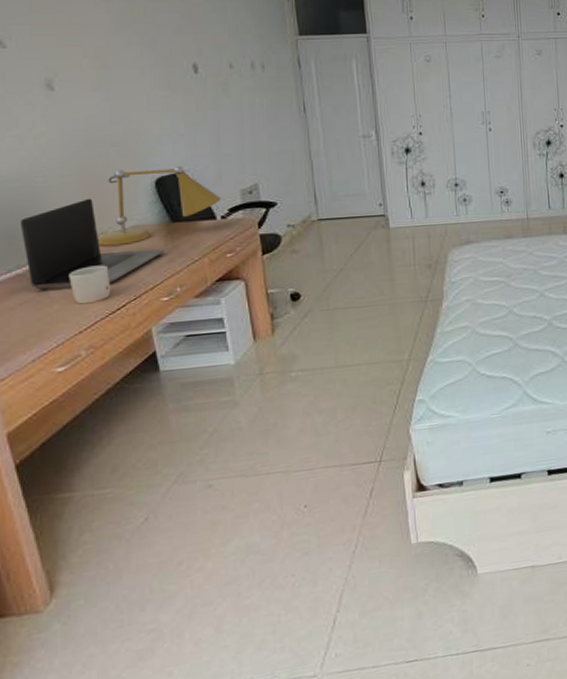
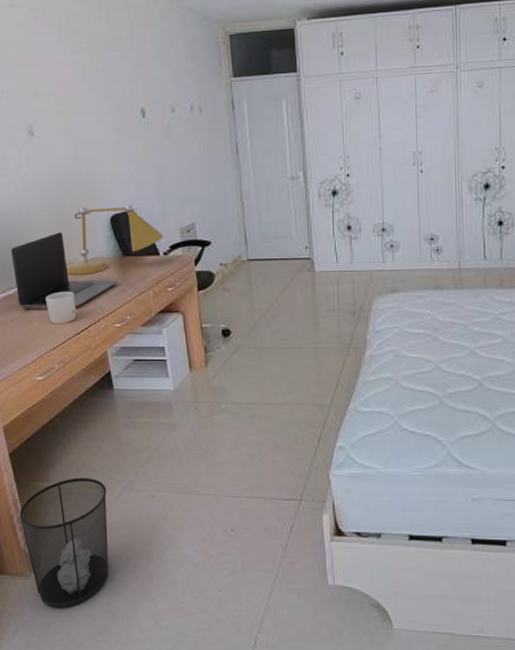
waste bin: none [30,477,154,644] -> present [19,477,109,609]

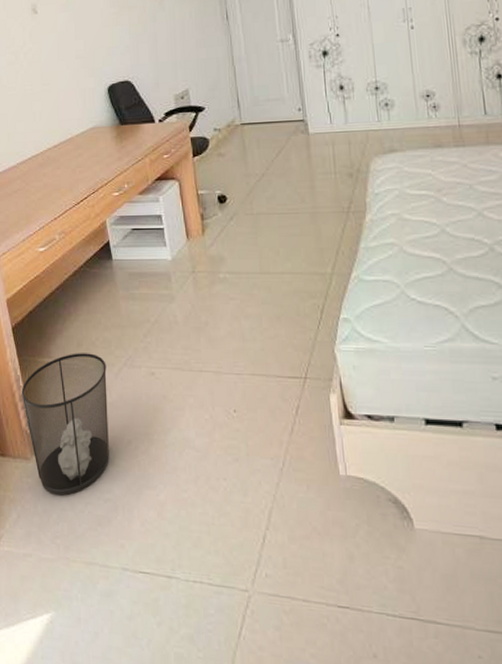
laptop computer: present [10,232,118,309] -> none [15,103,116,181]
mug: present [45,291,77,324] -> none [47,161,77,195]
table lamp: present [66,204,164,275] -> none [66,74,159,145]

